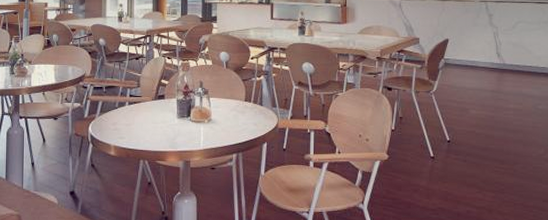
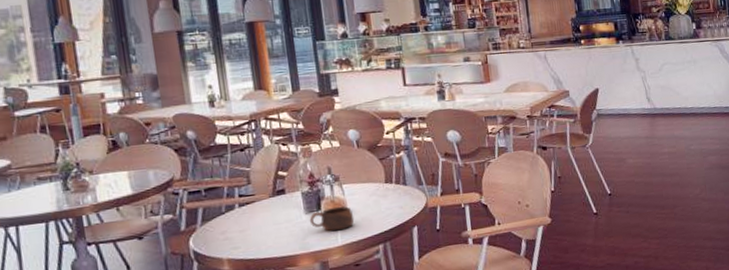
cup: none [180,115,216,137] -> present [309,206,355,232]

